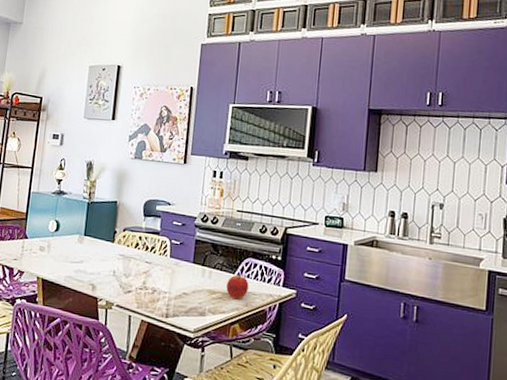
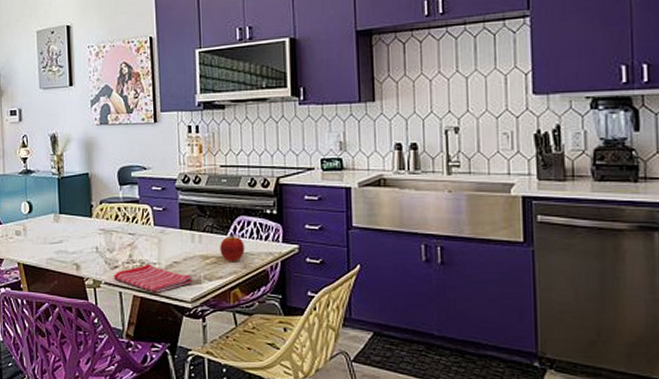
dish towel: none [126,292,198,321] -> present [114,264,193,293]

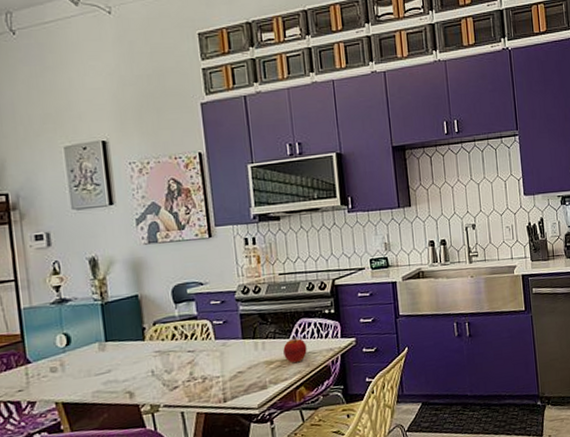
dish towel: present [114,264,193,293] -> none [174,378,259,407]

